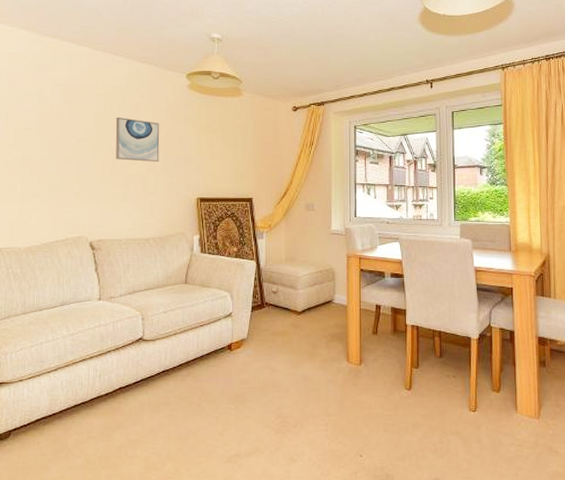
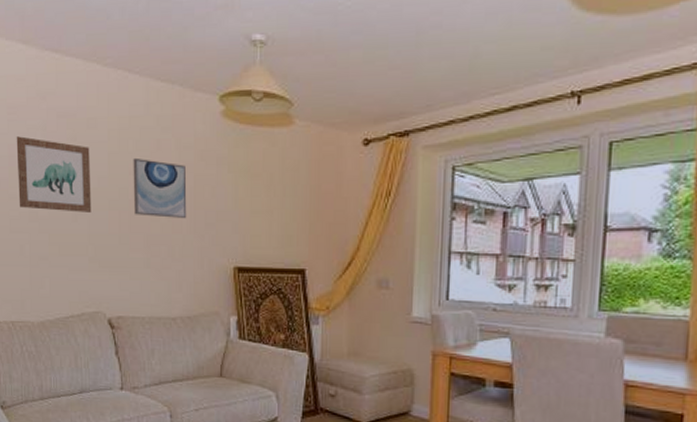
wall art: none [13,99,80,158] -> present [16,136,92,212]

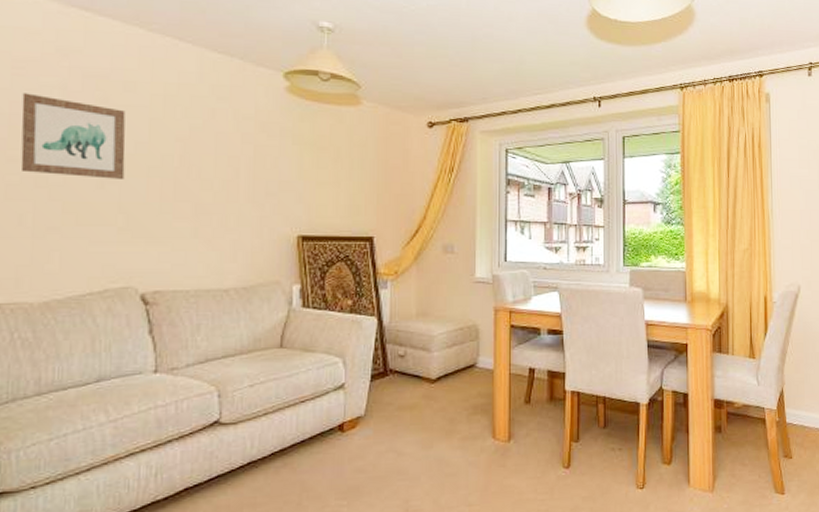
wall art: present [133,157,187,219] -> none [180,124,246,188]

